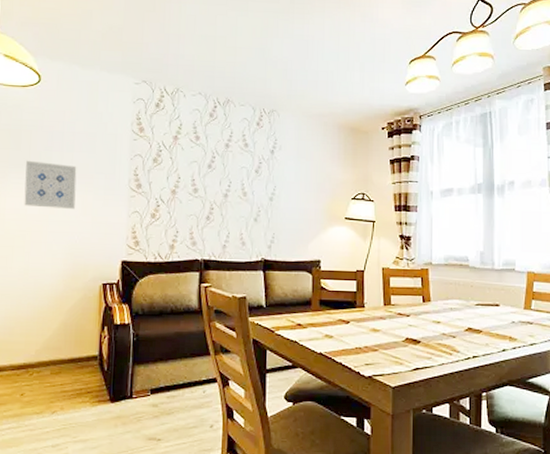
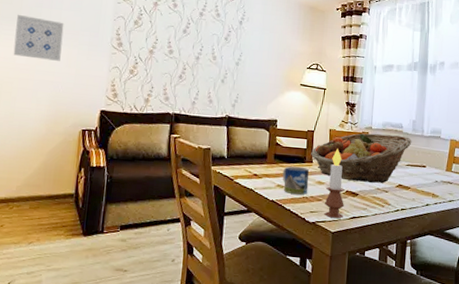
mug: none [330,313,362,345] -> present [282,166,309,195]
fruit basket: none [362,269,481,327] -> present [311,133,412,183]
candle: none [381,290,405,370] -> present [324,149,345,218]

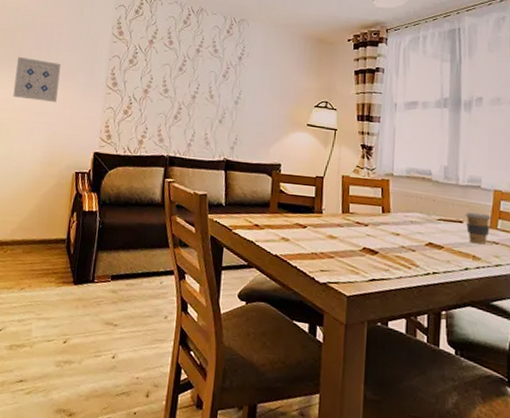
mug: present [282,166,309,195] -> none [287,217,319,250]
fruit basket: present [311,133,412,183] -> none [320,180,444,241]
candle: present [324,149,345,218] -> none [337,198,362,280]
coffee cup: none [428,158,448,185] -> present [465,211,492,245]

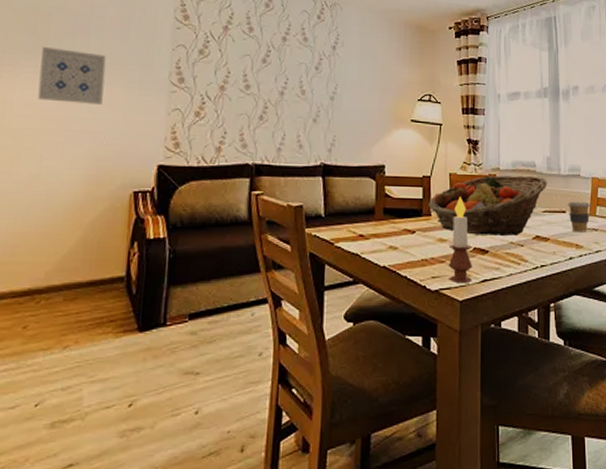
fruit basket: none [320,180,444,241] -> present [429,175,548,236]
candle: none [337,198,362,280] -> present [448,197,473,282]

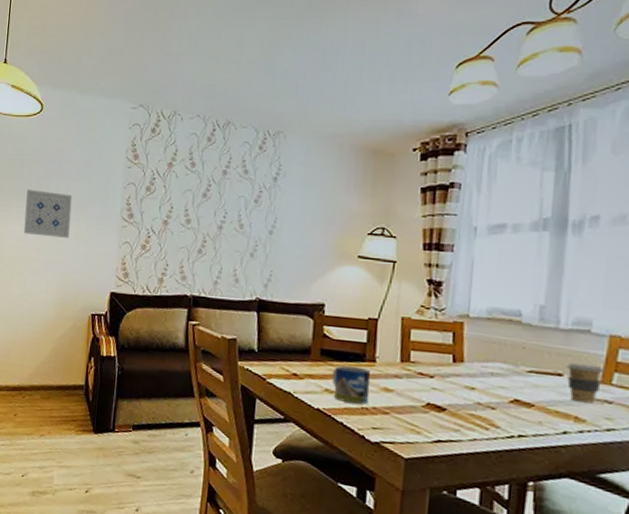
mug: none [394,222,428,256] -> present [331,365,371,404]
fruit basket: present [429,175,548,236] -> none [373,323,538,396]
candle: present [448,197,473,282] -> none [393,344,425,440]

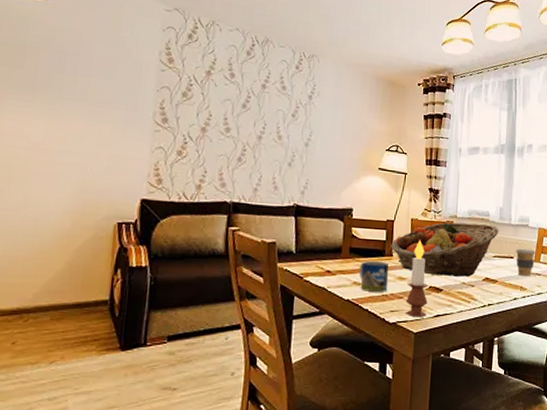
wall art: present [23,189,73,238] -> none [26,80,93,140]
fruit basket: none [373,323,538,396] -> present [391,222,499,277]
candle: none [393,344,425,440] -> present [405,240,428,317]

